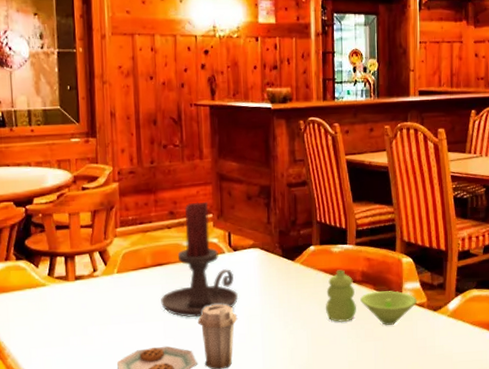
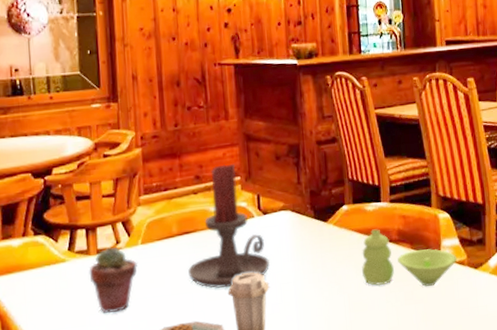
potted succulent: none [67,274,114,335] -> present [89,247,138,313]

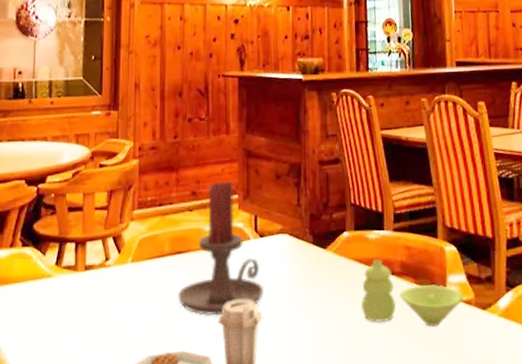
potted succulent: present [89,247,138,313] -> none [75,264,127,336]

